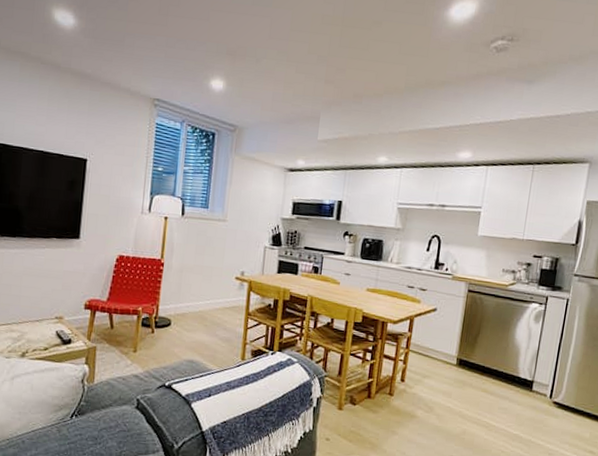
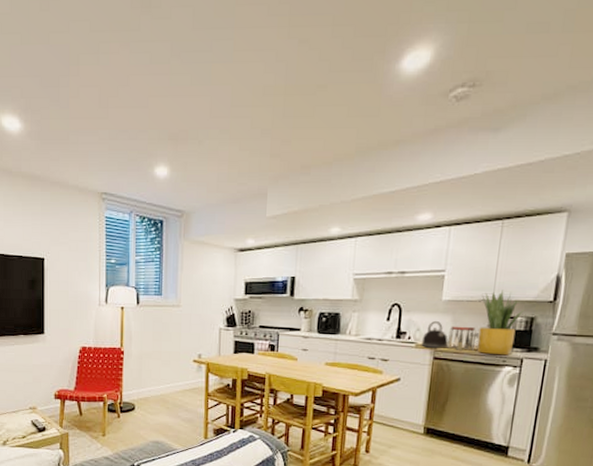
kettle: none [457,254,482,283] -> present [421,320,448,350]
jar: none [481,260,508,287] -> present [447,326,476,352]
planter: none [507,230,550,293] -> present [477,290,524,356]

